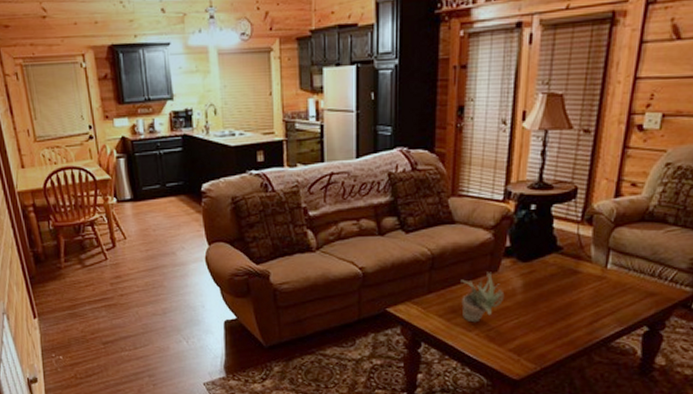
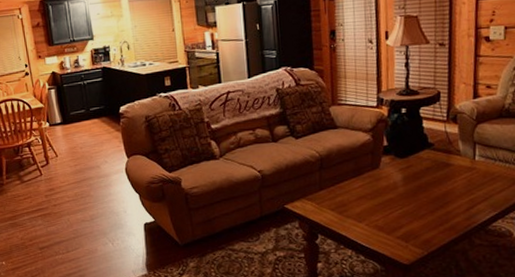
succulent plant: present [460,272,505,323] -> none [347,168,388,214]

